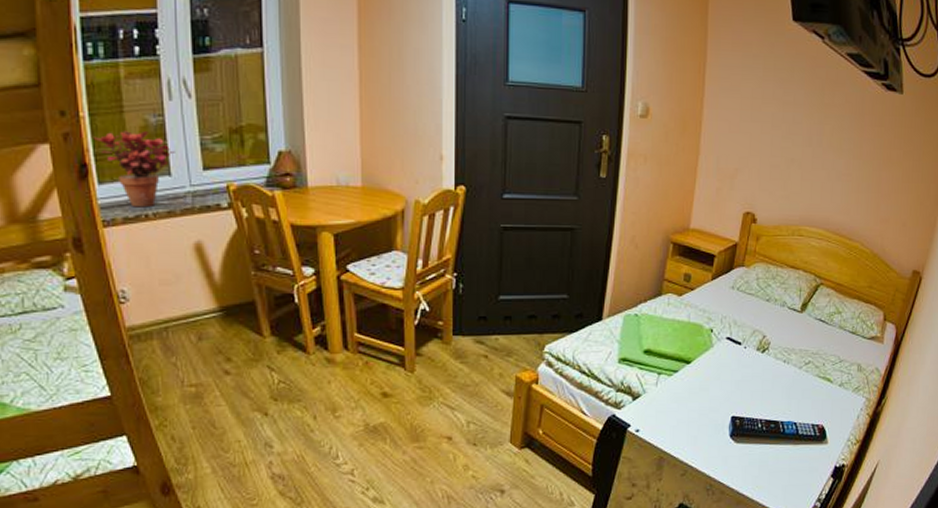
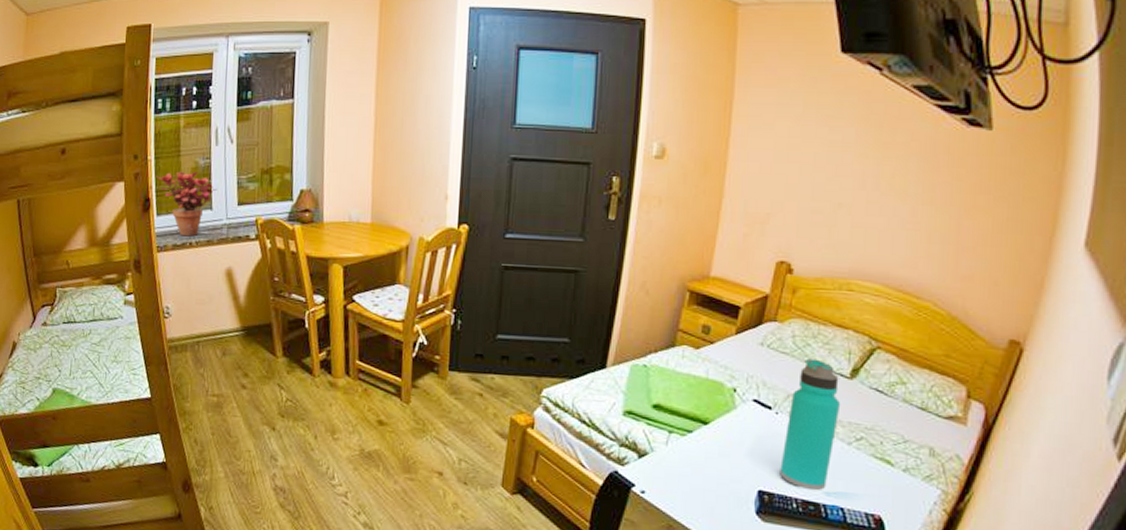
water bottle: none [748,297,794,411] -> present [780,358,841,491]

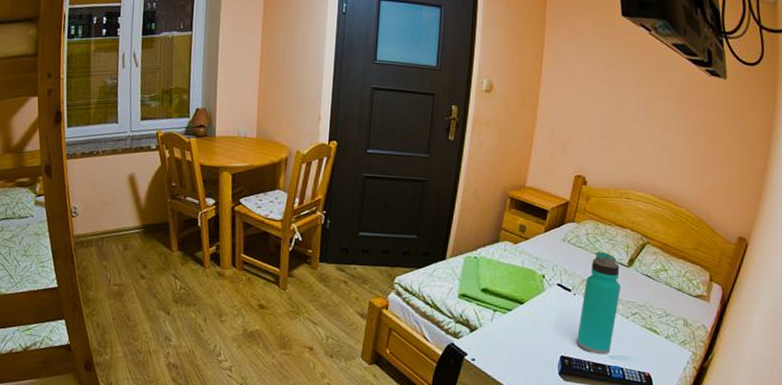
potted plant: present [156,171,217,237] -> none [67,89,123,146]

